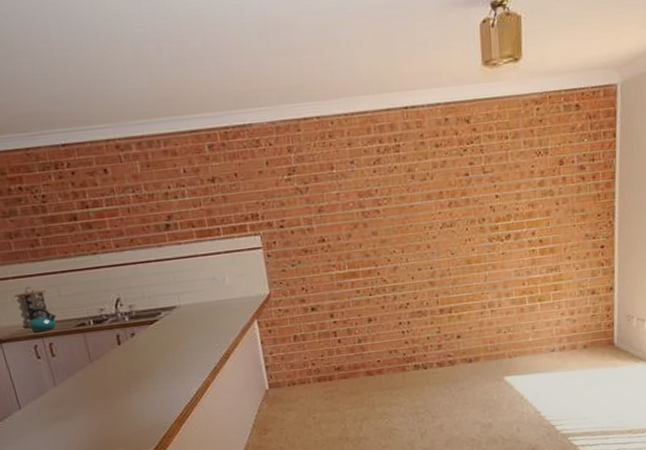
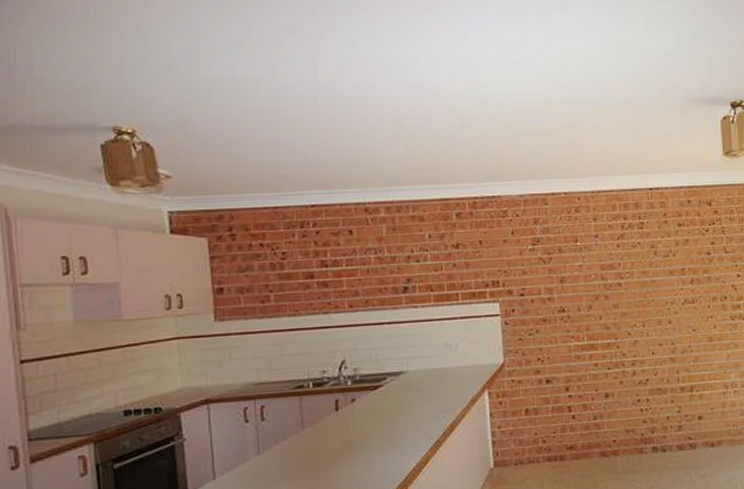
spice rack: present [14,287,49,328] -> none [233,344,268,387]
kettle: present [28,308,57,333] -> none [242,367,275,394]

